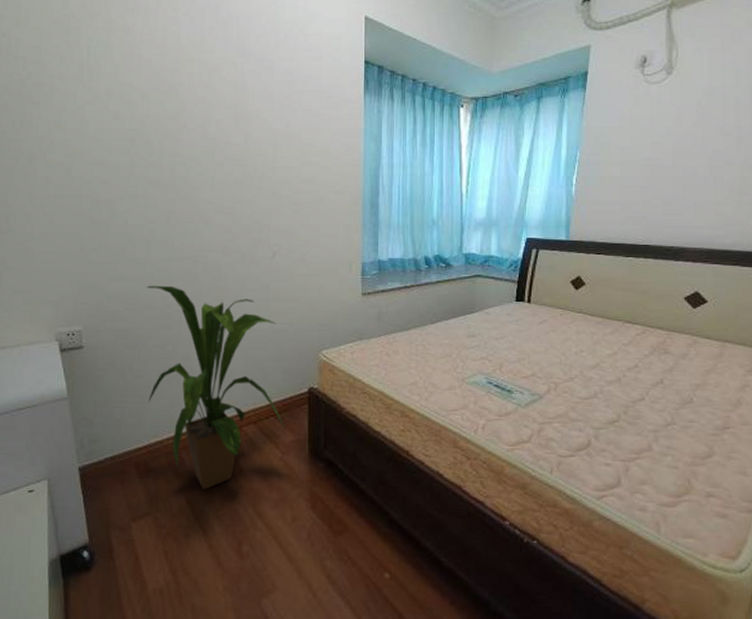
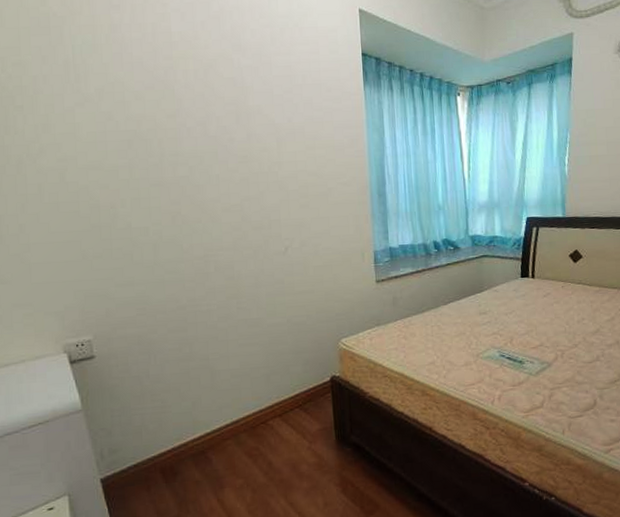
house plant: present [146,285,286,490] -> none [156,287,311,486]

